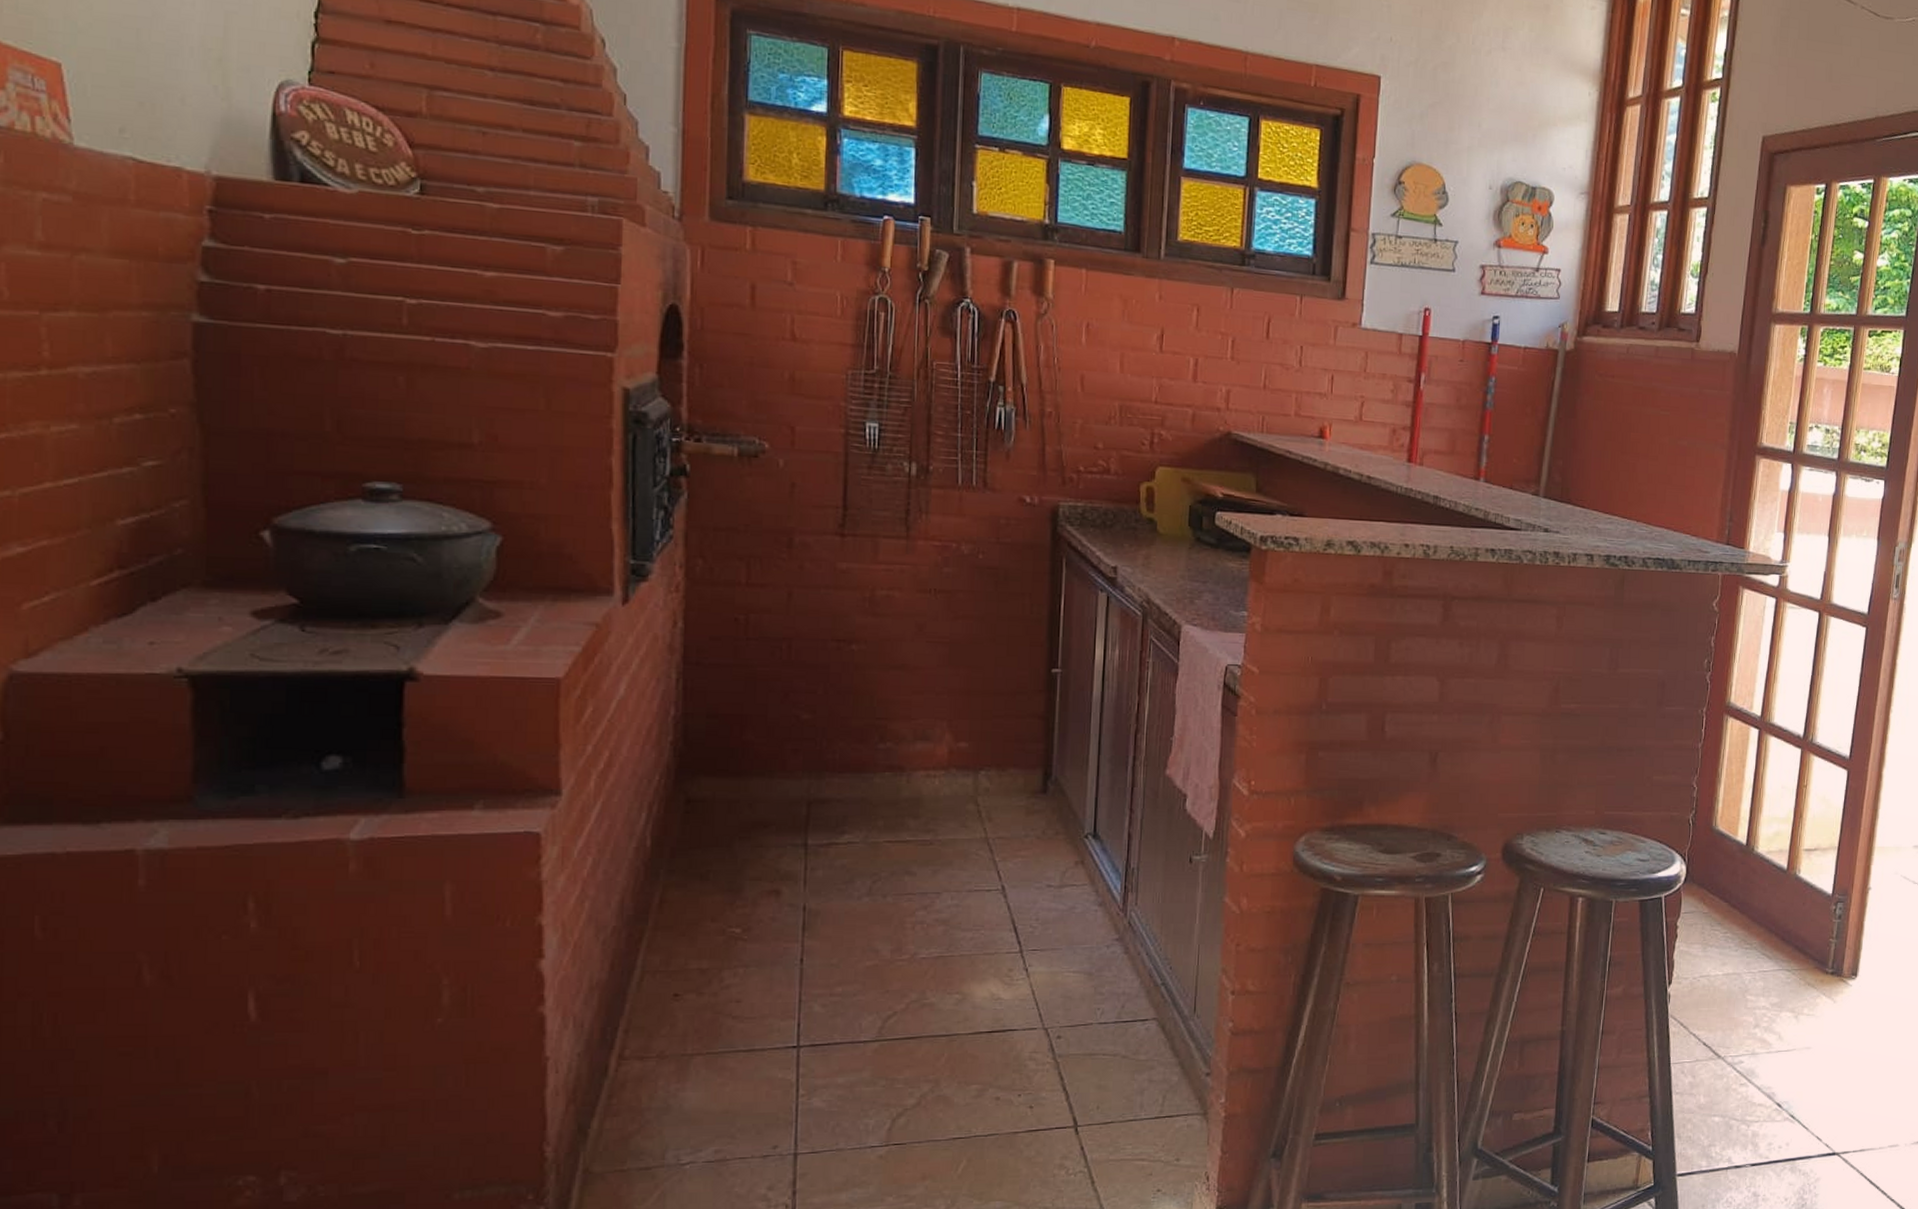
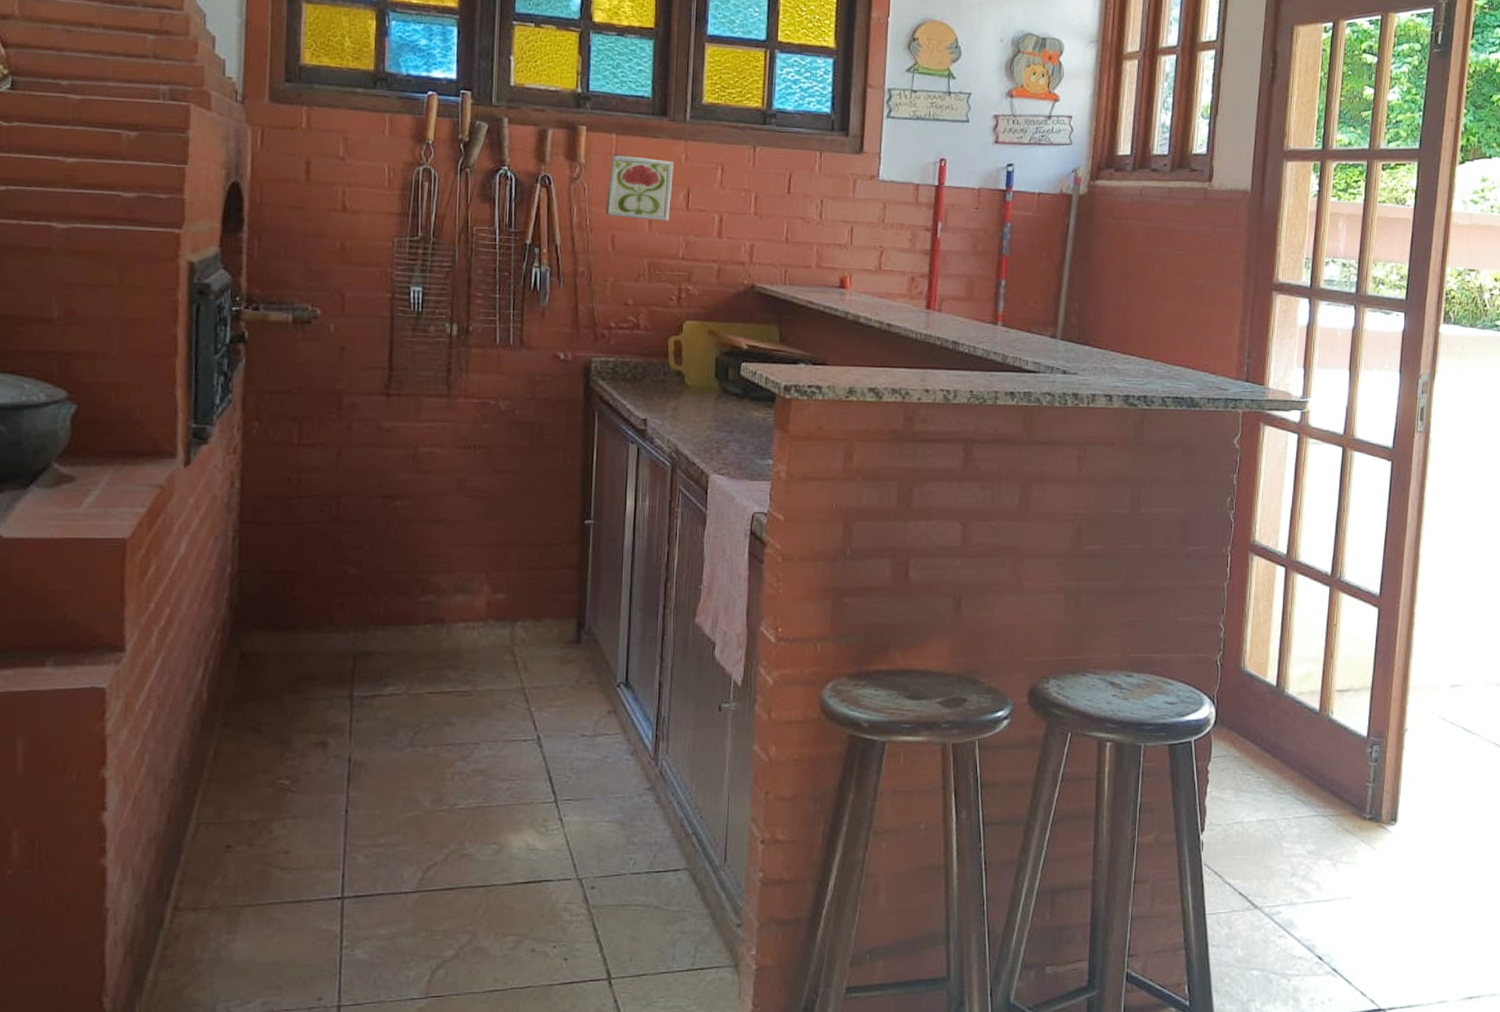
decorative tile: none [1075,290,1147,363] -> present [606,154,674,221]

